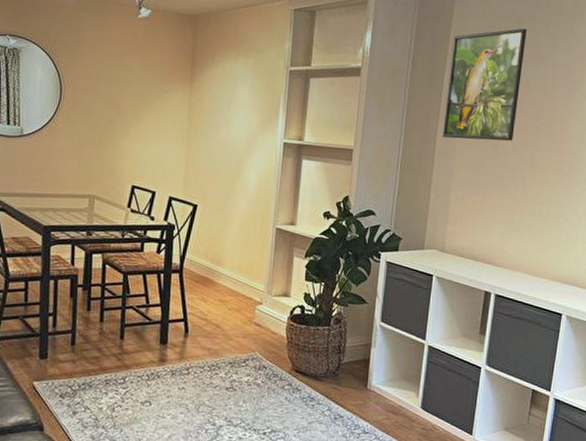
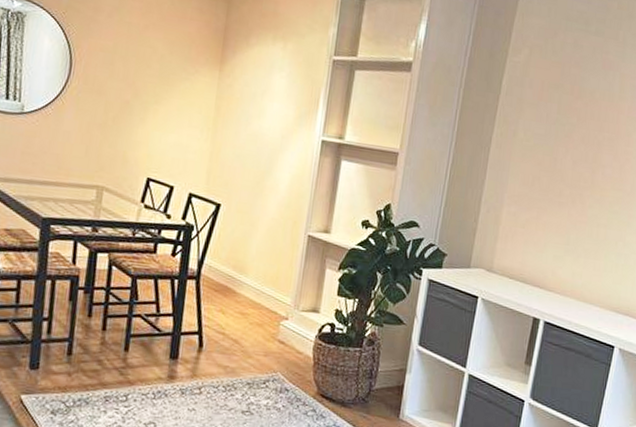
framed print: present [443,28,527,141] -> none [498,31,595,155]

